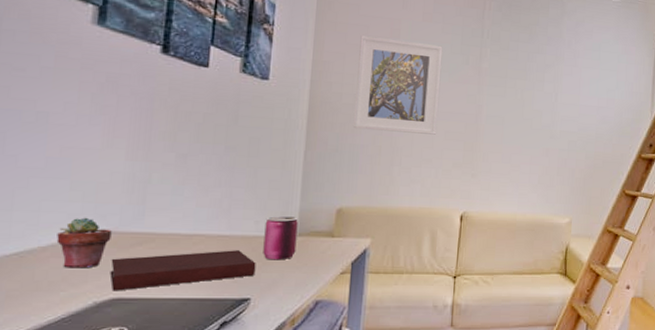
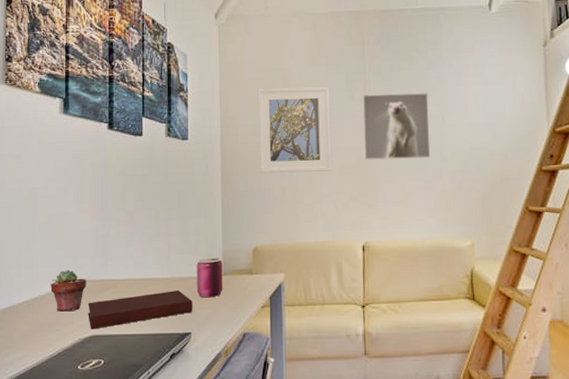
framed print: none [472,60,544,133] -> present [363,93,431,160]

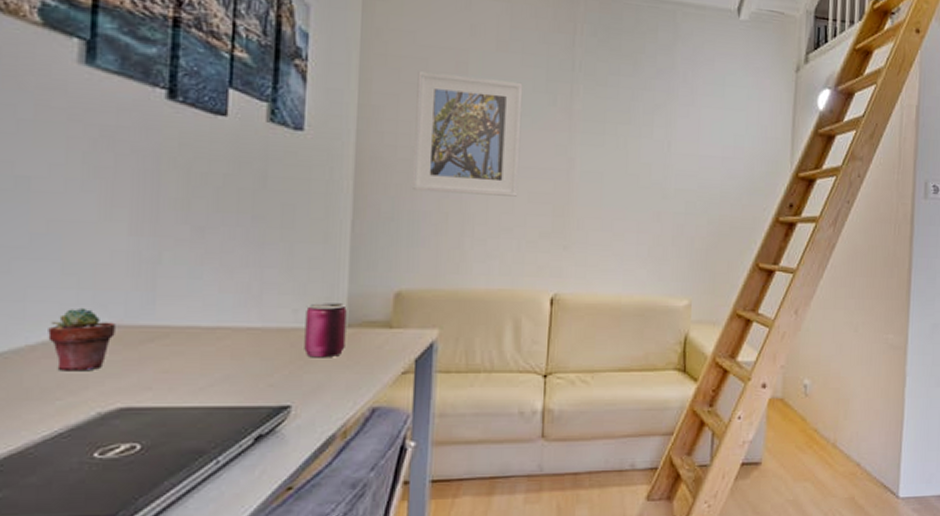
notebook: present [88,290,193,330] -> none [115,346,296,399]
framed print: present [363,93,431,160] -> none [563,100,653,192]

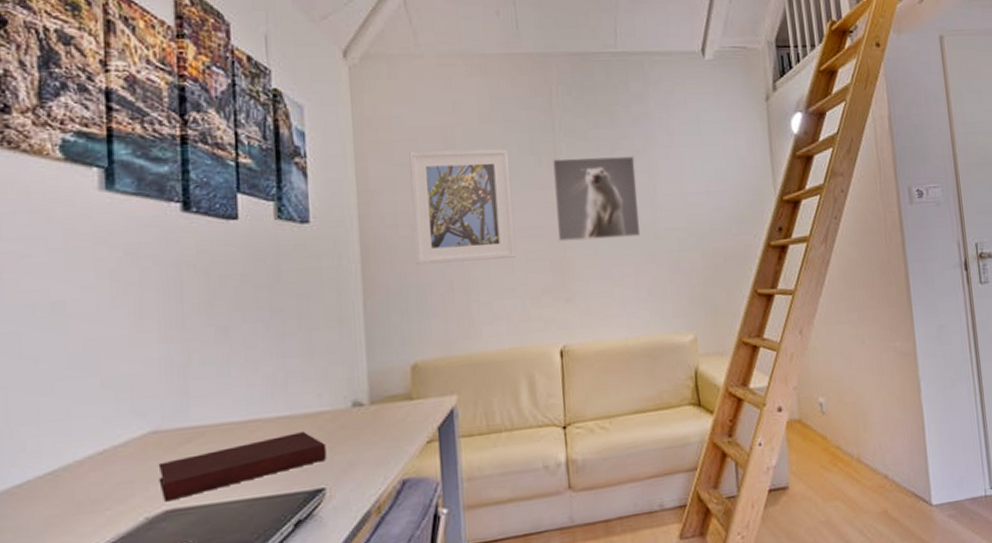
potted succulent: present [48,307,116,372] -> none [93,418,155,482]
notebook: none [115,346,296,399] -> present [158,432,327,502]
can: present [304,303,347,358] -> none [329,382,370,439]
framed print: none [563,100,653,192] -> present [553,156,641,242]

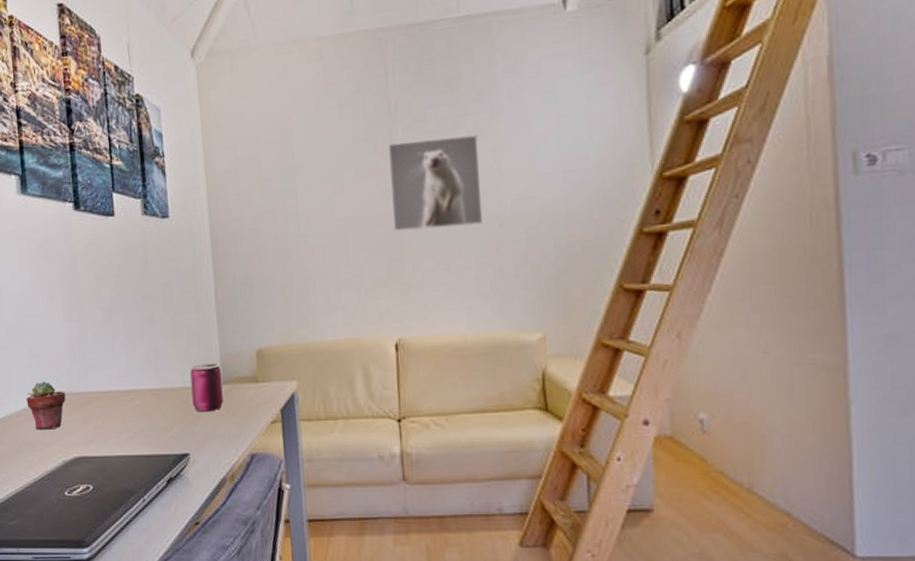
potted succulent: none [93,418,155,482] -> present [26,381,66,430]
notebook: present [158,432,327,502] -> none [69,403,190,450]
can: none [329,382,370,439] -> present [190,363,224,412]
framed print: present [409,149,516,265] -> none [250,136,351,256]

